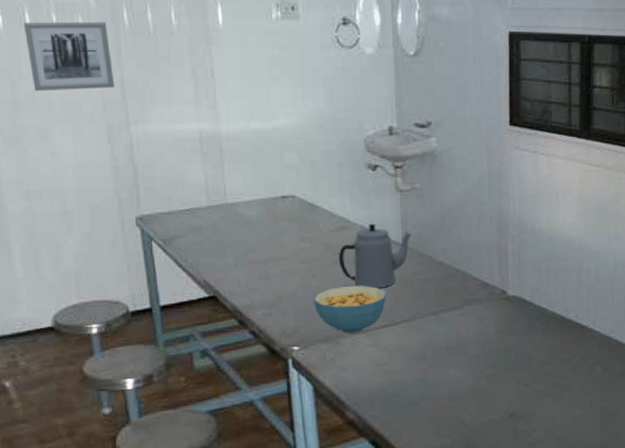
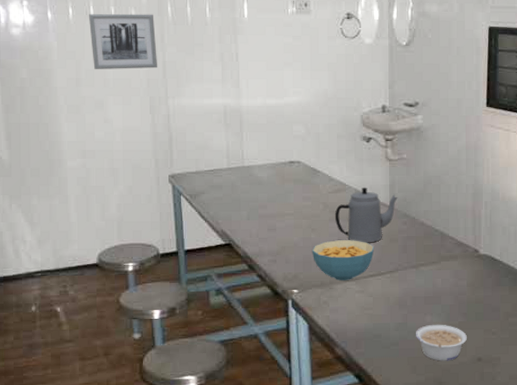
legume: none [438,377,497,420] -> present [416,324,467,361]

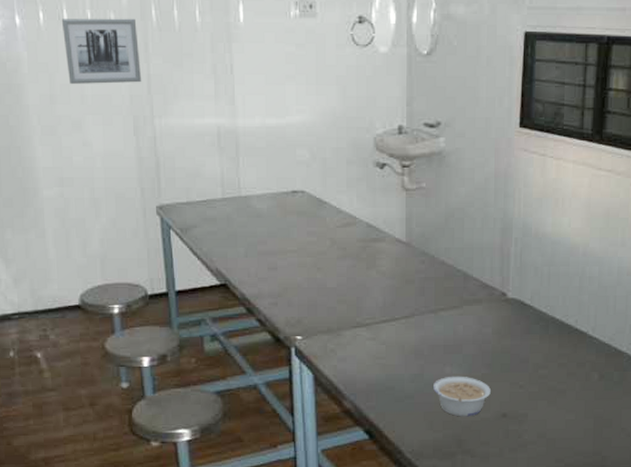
cereal bowl: present [312,240,375,280] -> none [317,281,388,326]
teapot: present [334,187,398,243] -> none [343,220,415,284]

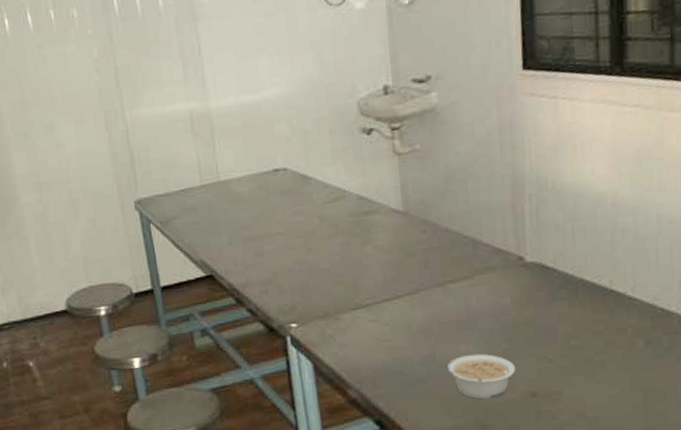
wall art: present [62,18,141,84] -> none [27,11,109,87]

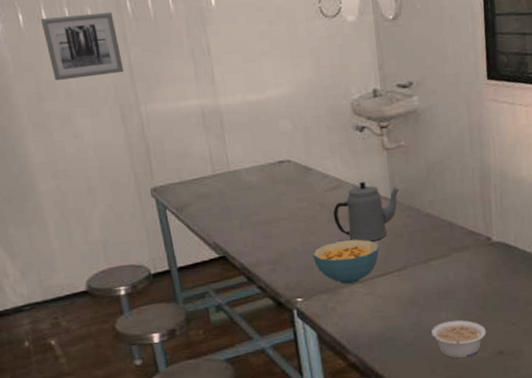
wall art: none [27,11,109,87] -> present [41,12,123,80]
cereal bowl: none [309,258,387,309] -> present [312,239,379,284]
teapot: none [334,191,413,261] -> present [333,181,400,242]

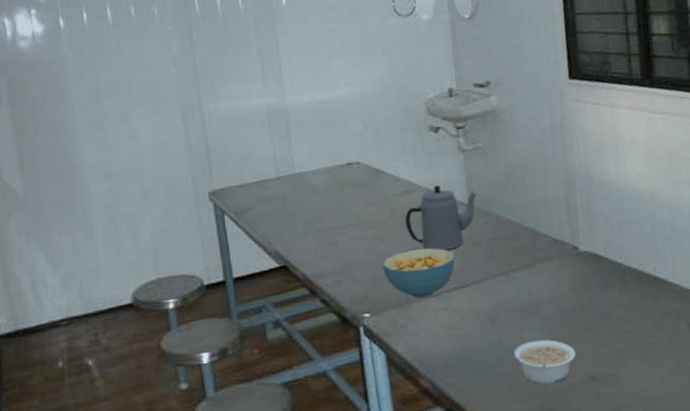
wall art: present [41,12,123,80] -> none [106,10,187,79]

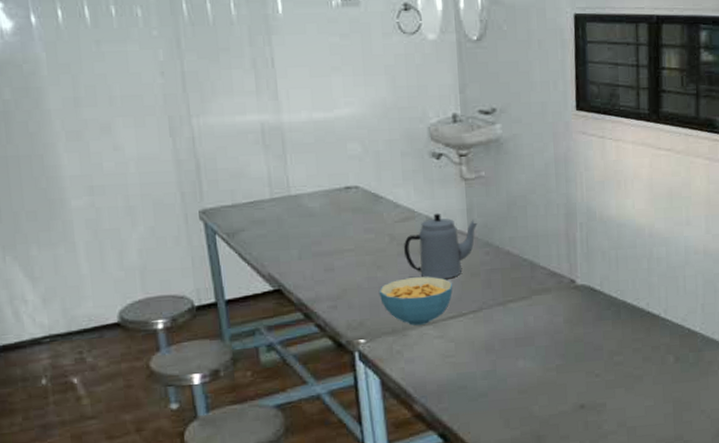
legume: present [514,339,576,385] -> none [507,369,567,412]

